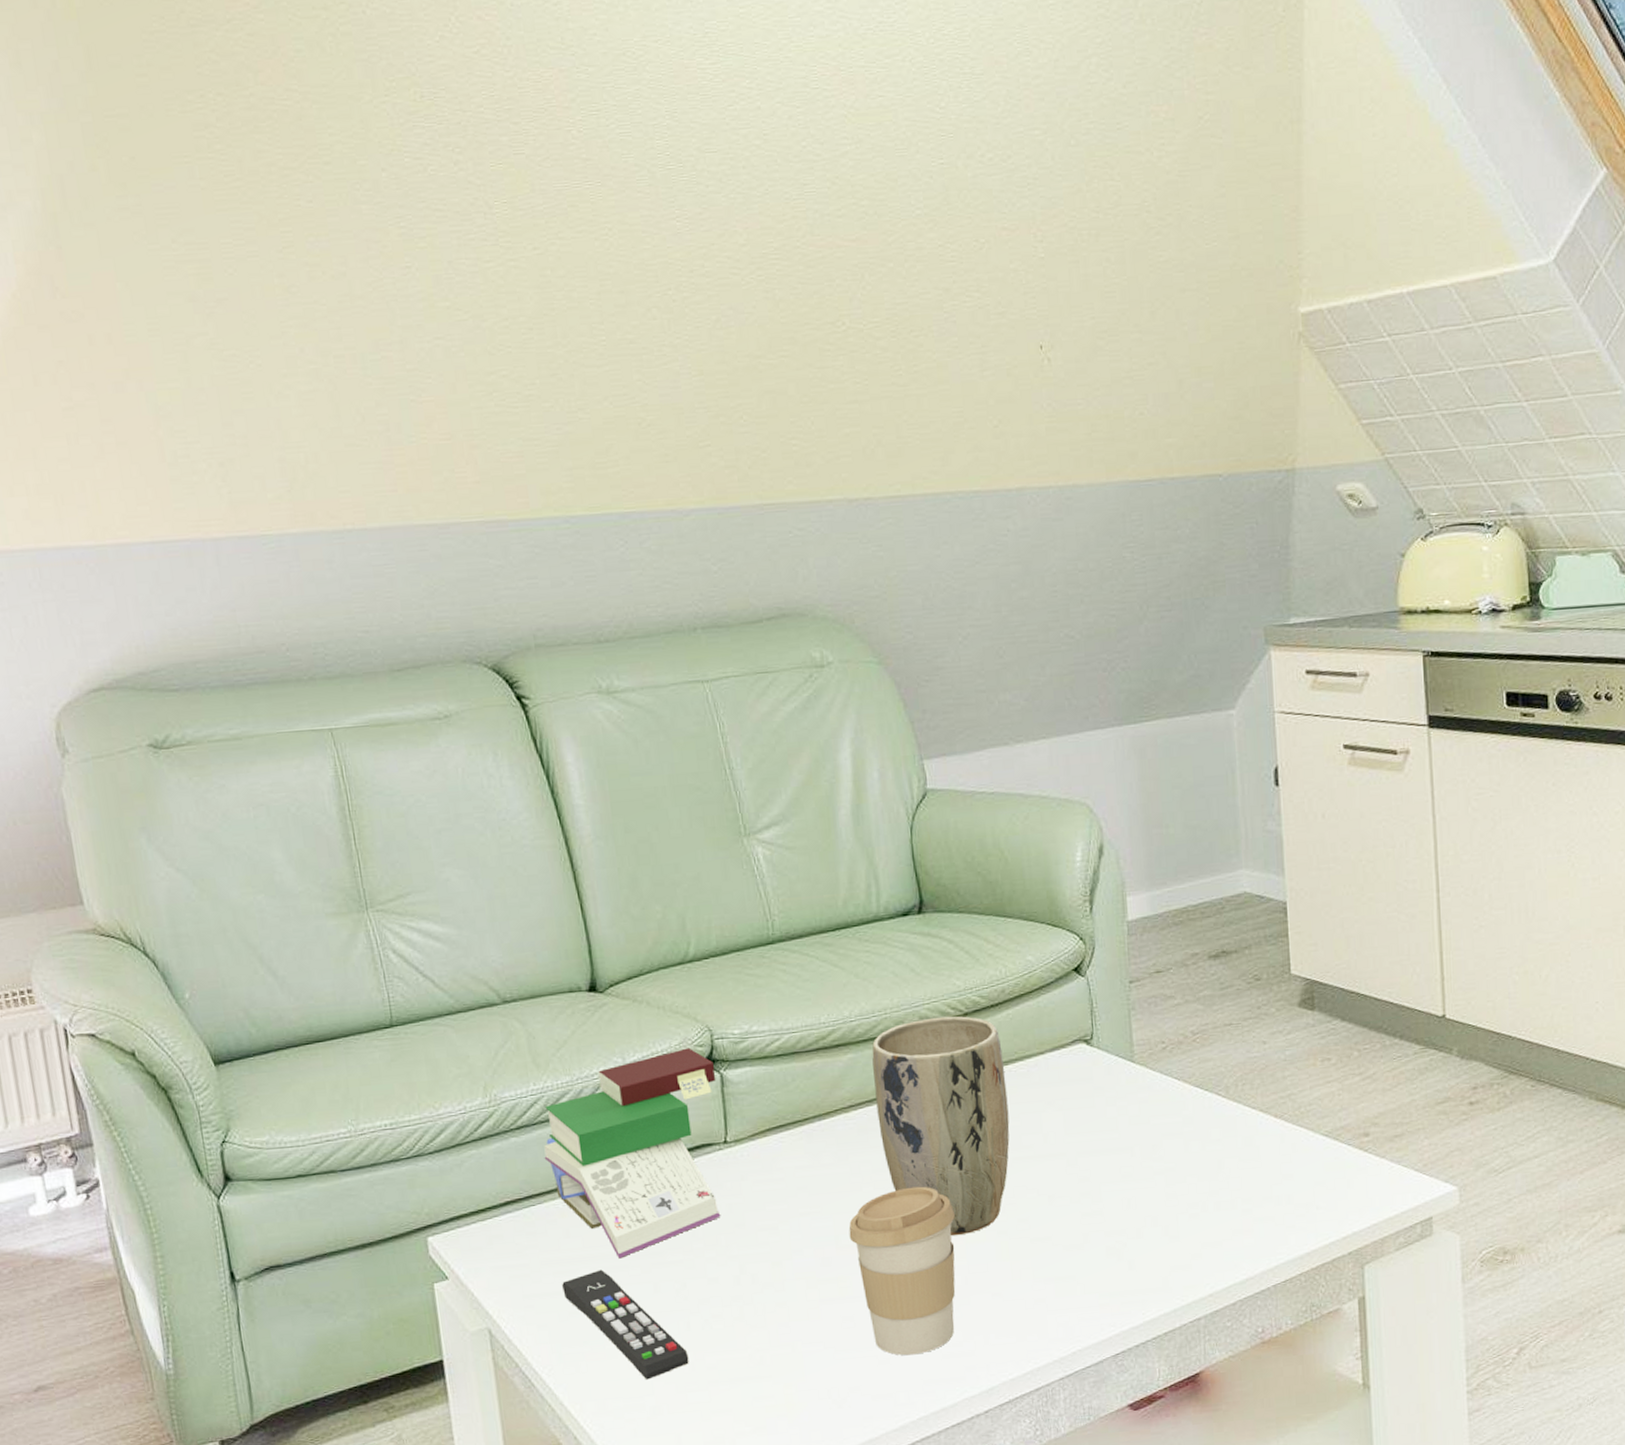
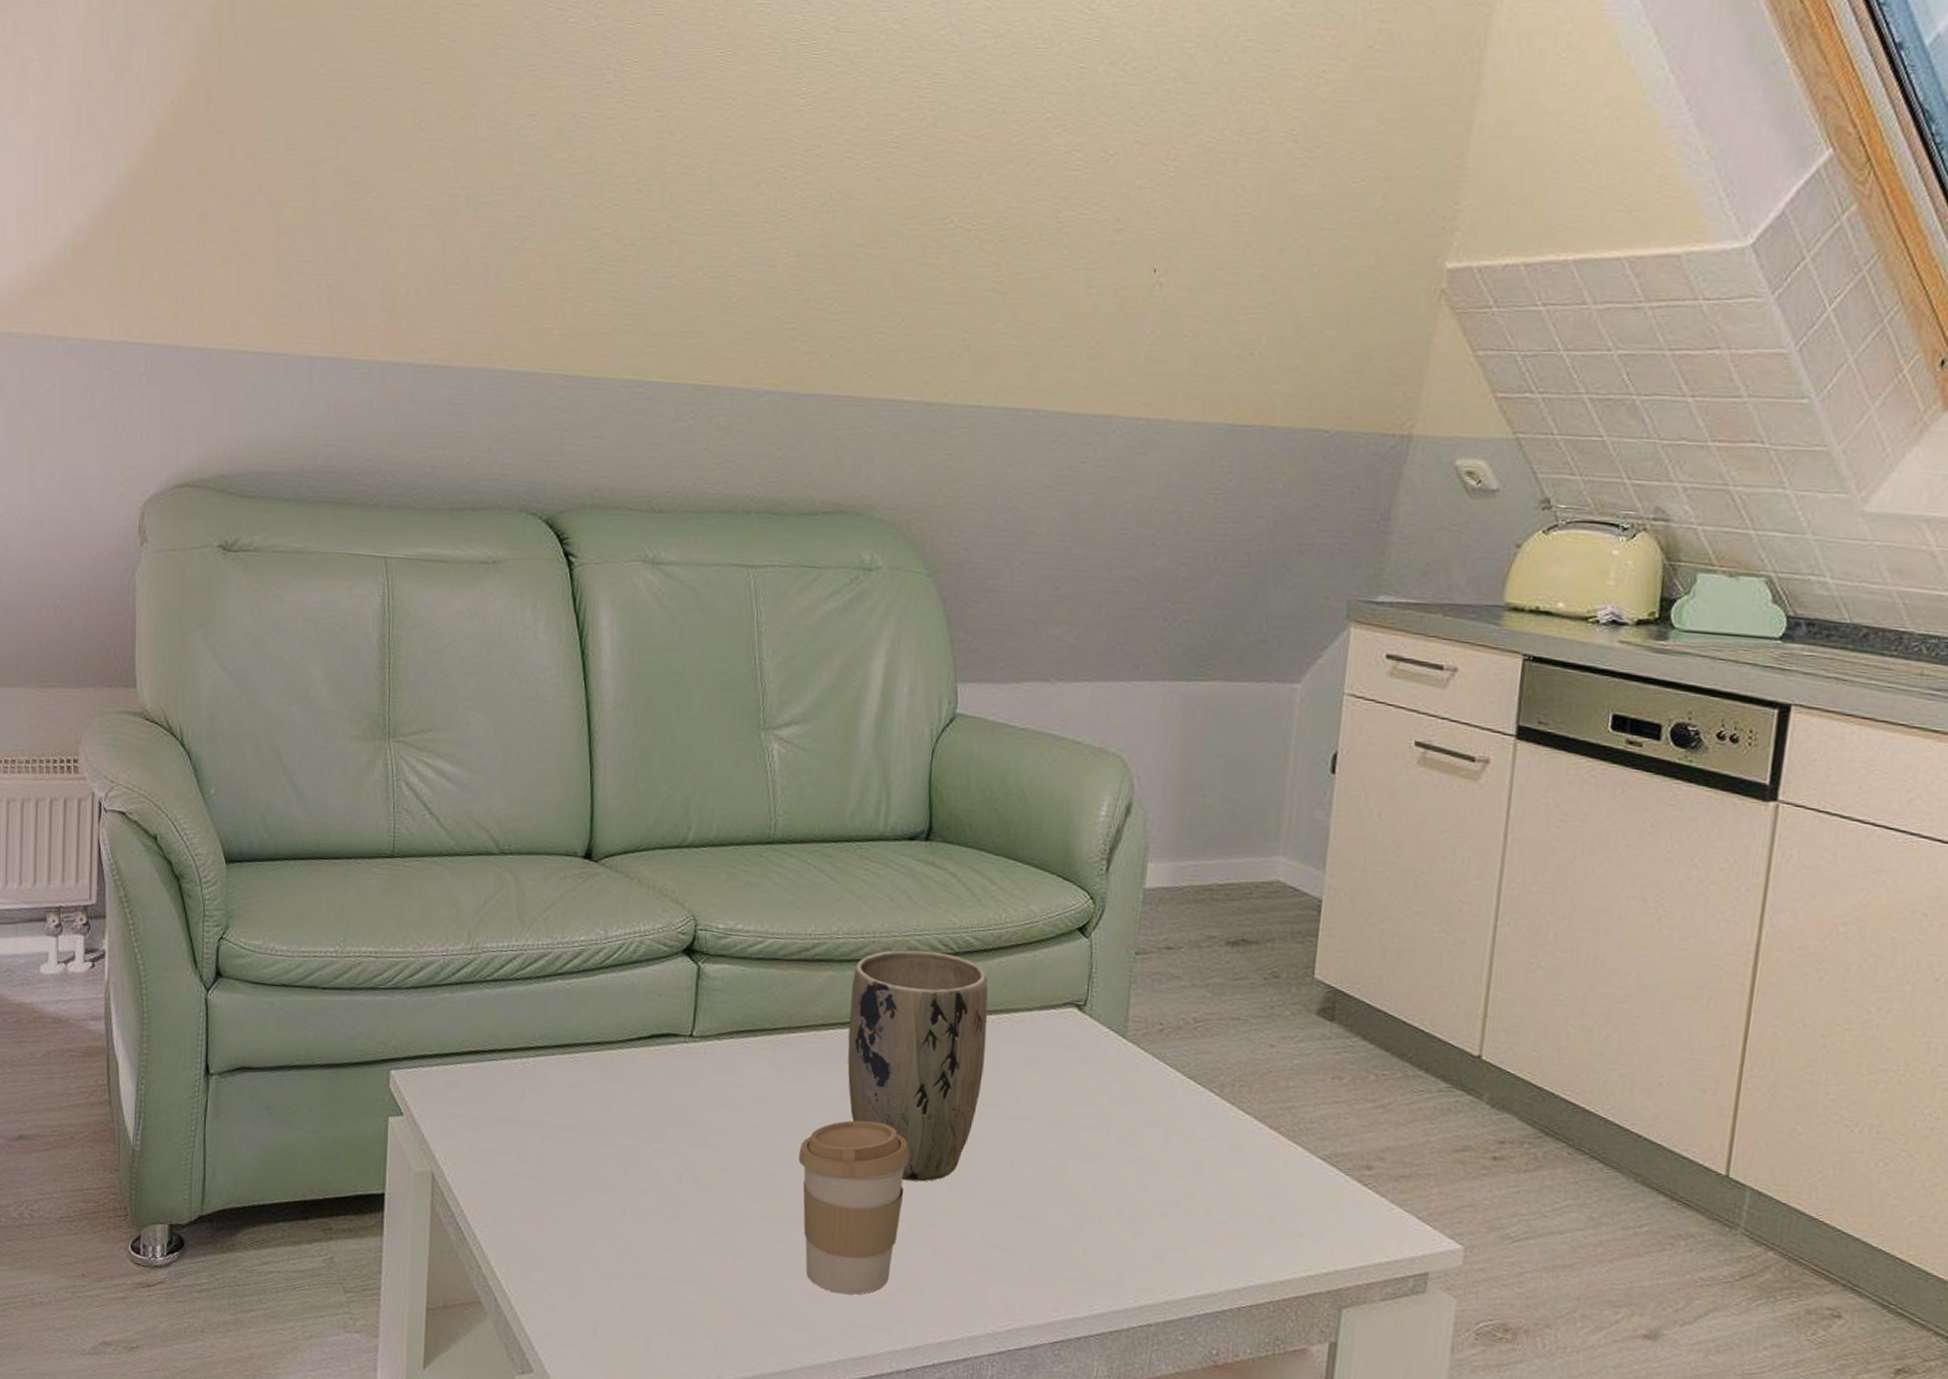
book: present [544,1047,721,1259] -> none [513,933,693,1131]
remote control: present [562,1269,689,1380] -> none [508,1137,619,1258]

